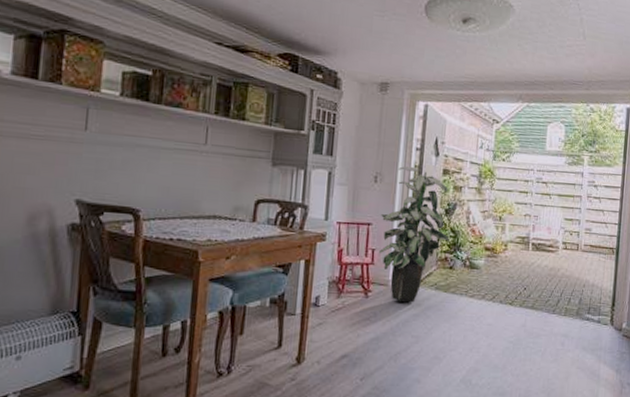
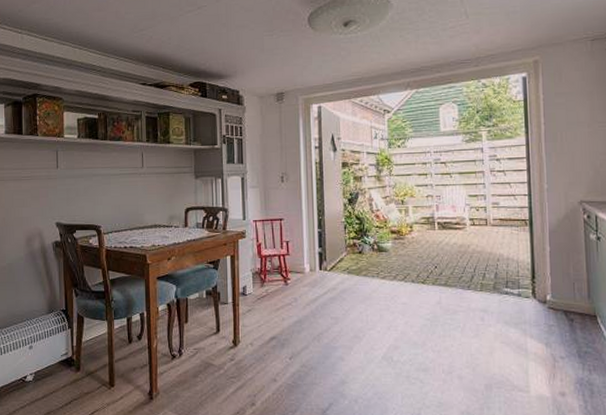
indoor plant: present [379,165,450,303] -> none [291,163,356,287]

